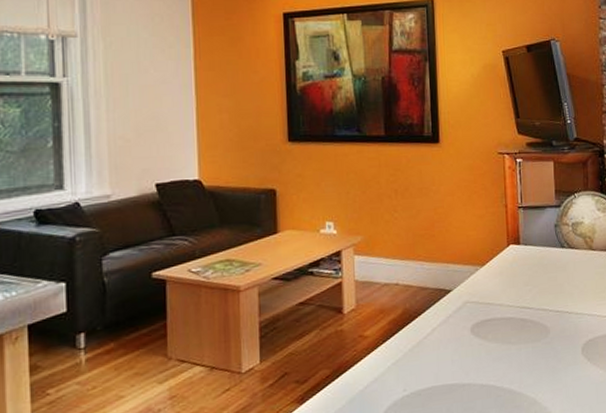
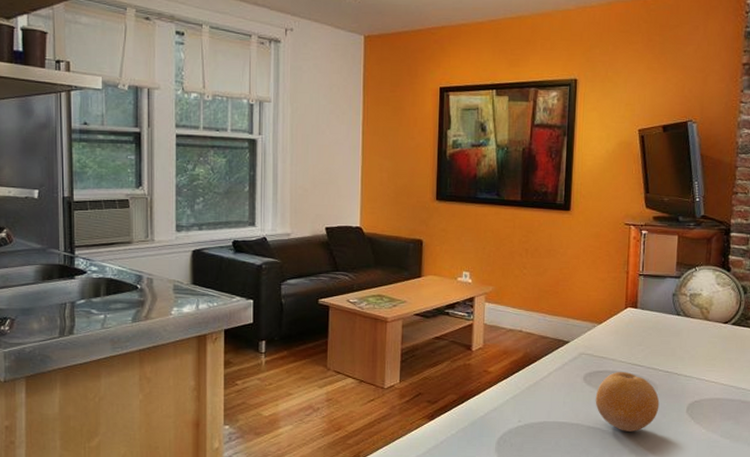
fruit: none [485,317,554,385] -> present [595,372,660,432]

